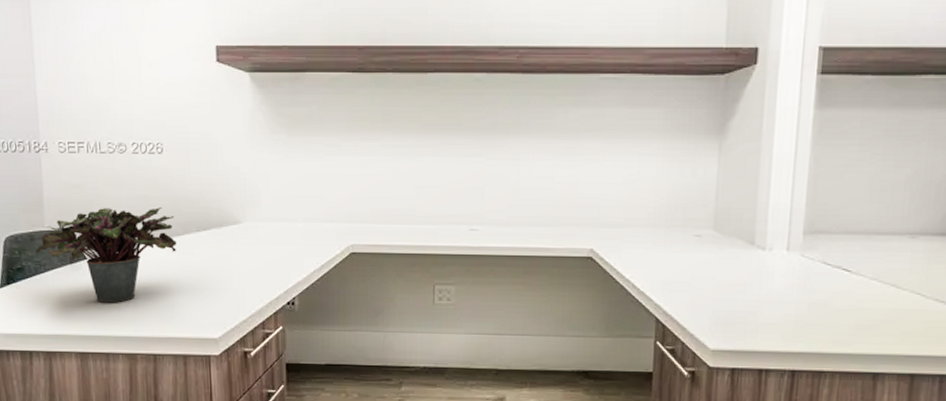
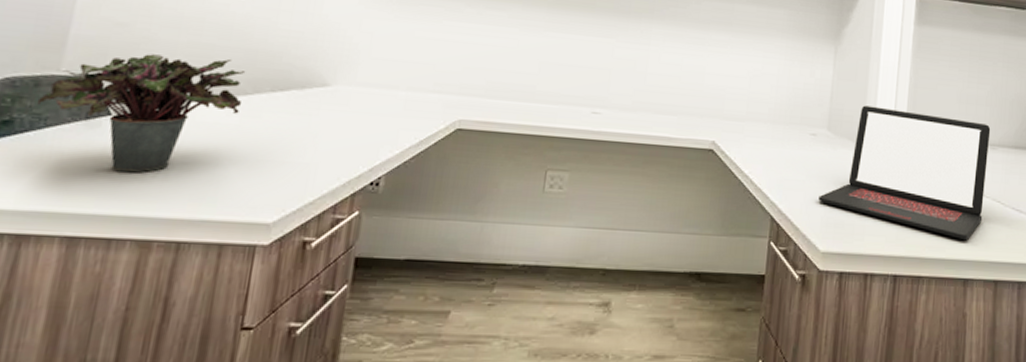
laptop: none [706,202,910,335] -> present [818,105,991,241]

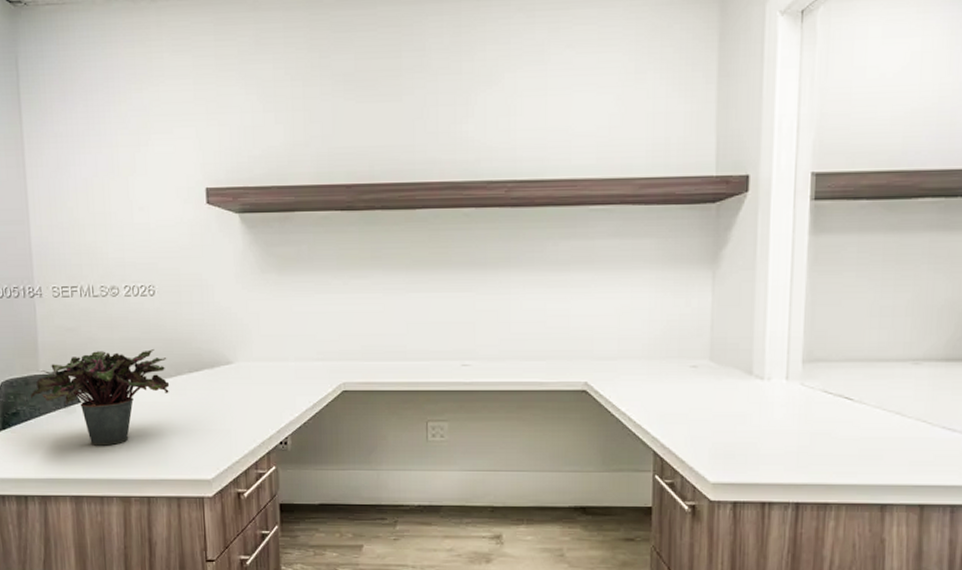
laptop: present [818,105,991,241] -> none [704,331,913,465]

